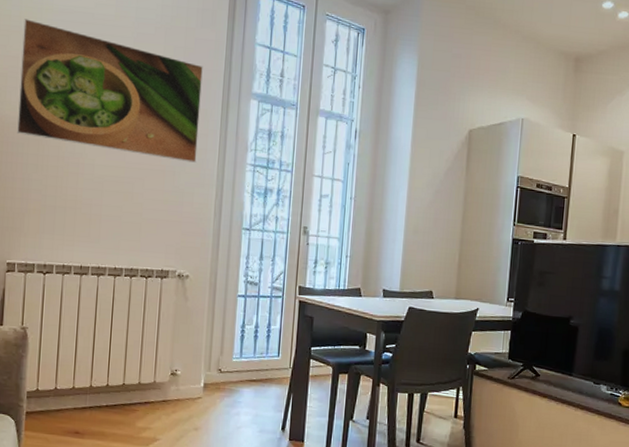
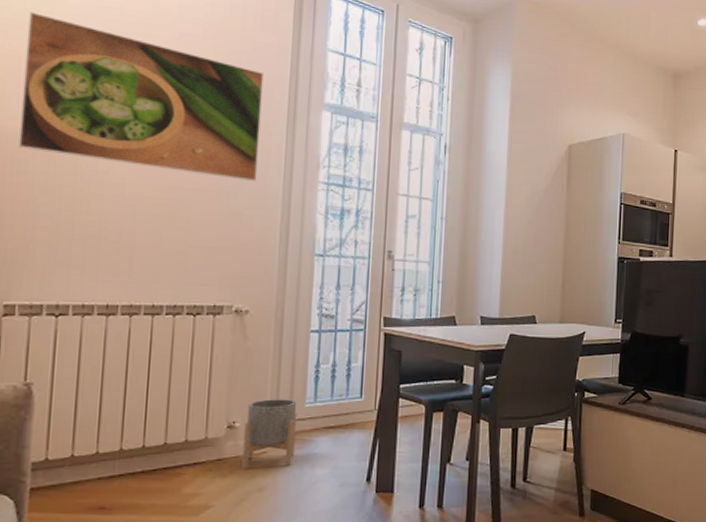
planter: none [181,352,226,411] -> present [241,399,297,469]

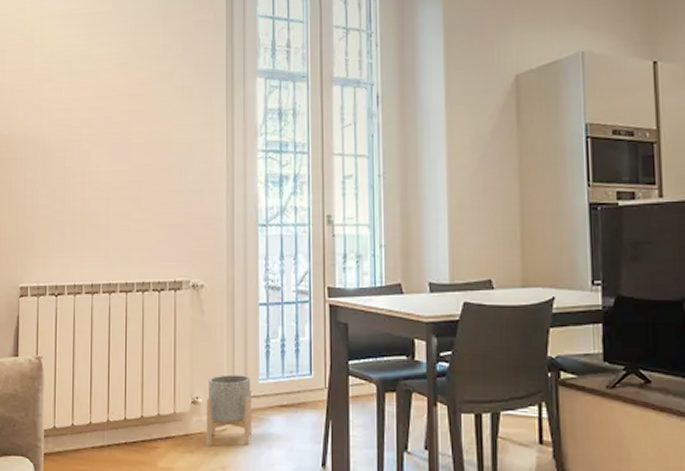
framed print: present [19,12,264,181] -> none [25,30,204,157]

